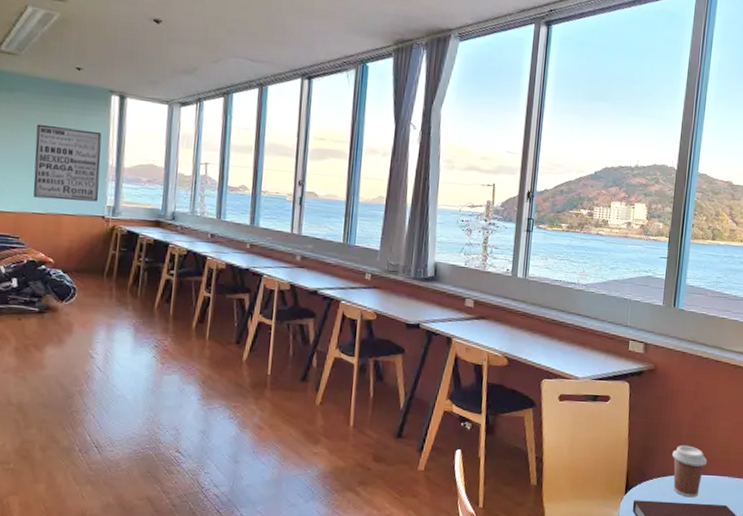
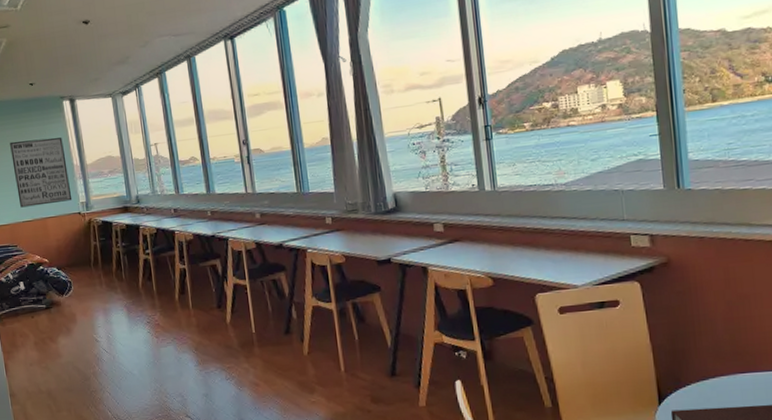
coffee cup: present [672,445,707,498] -> none [709,341,756,400]

